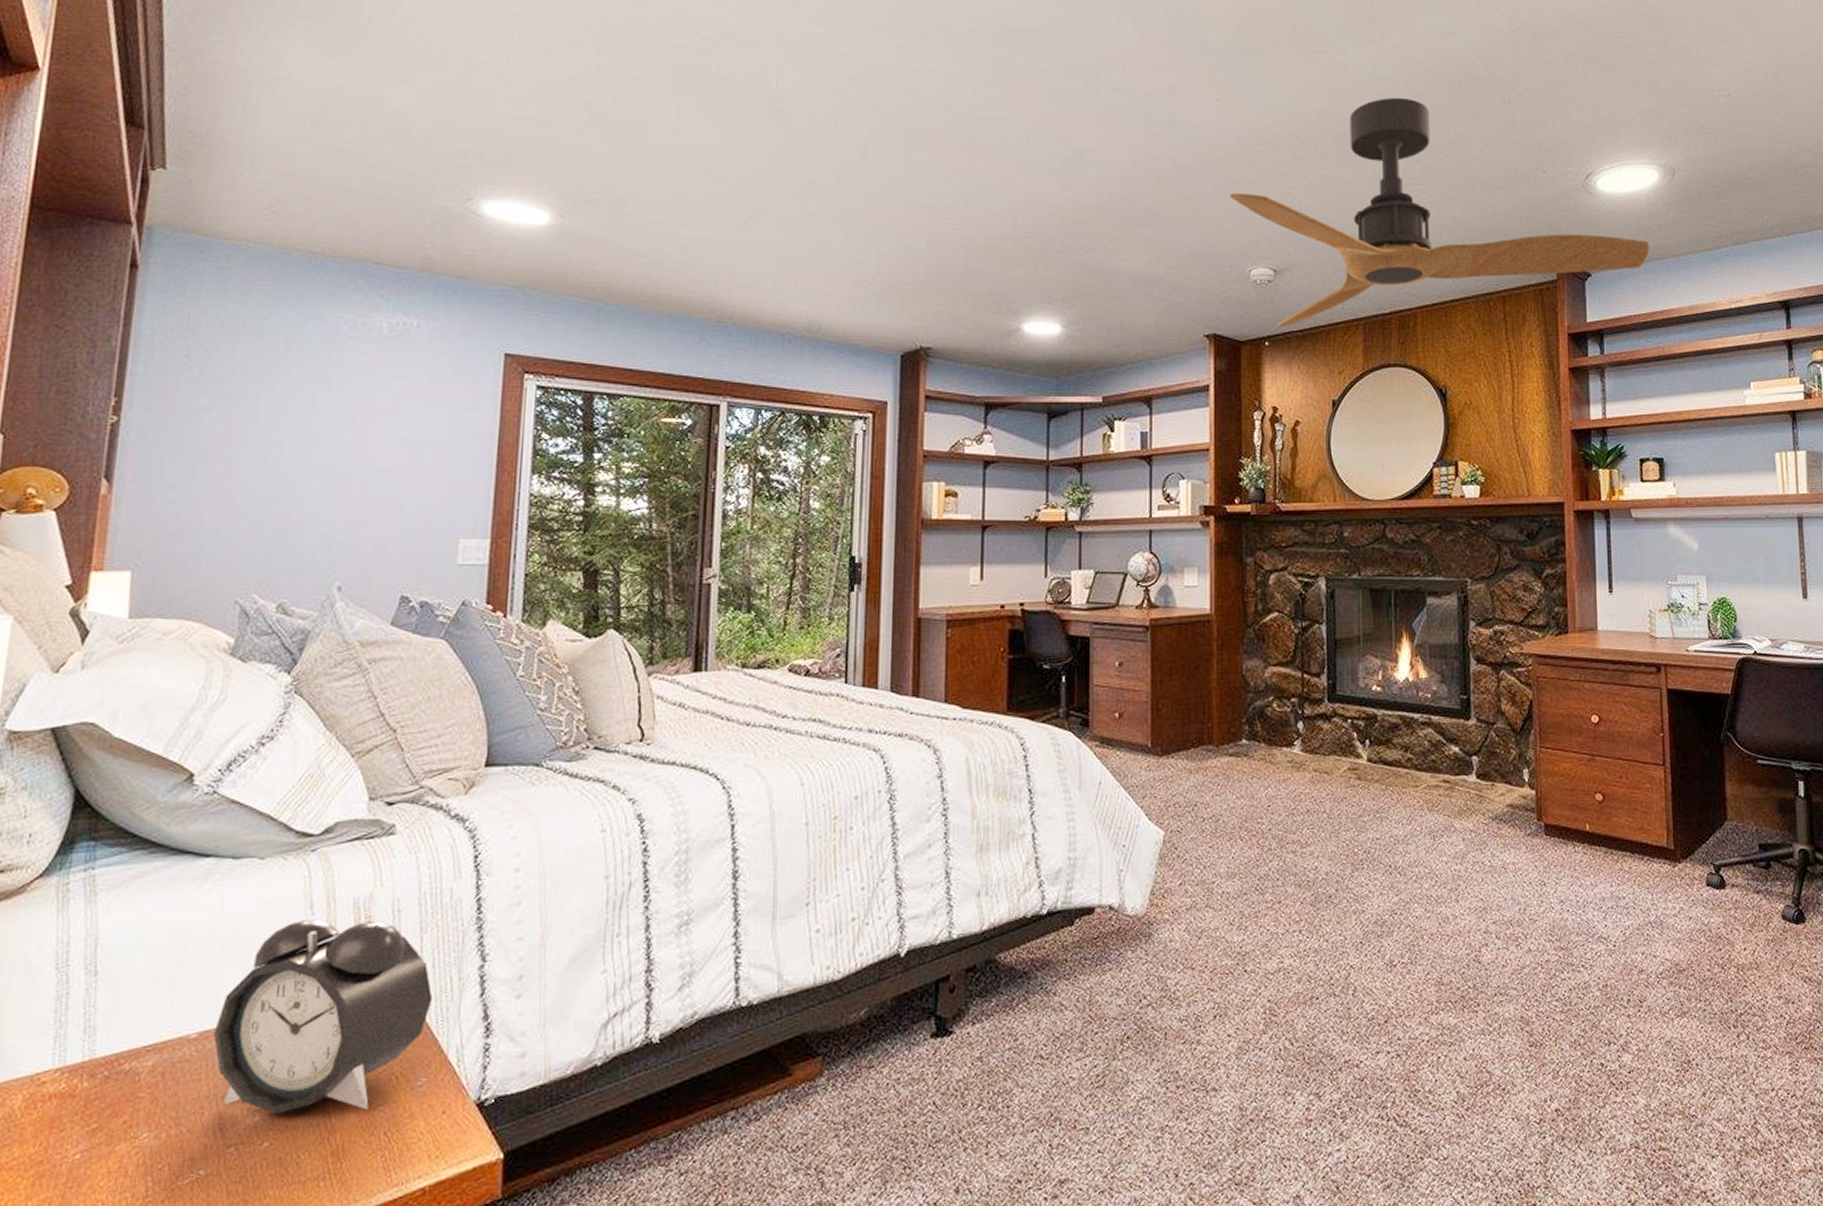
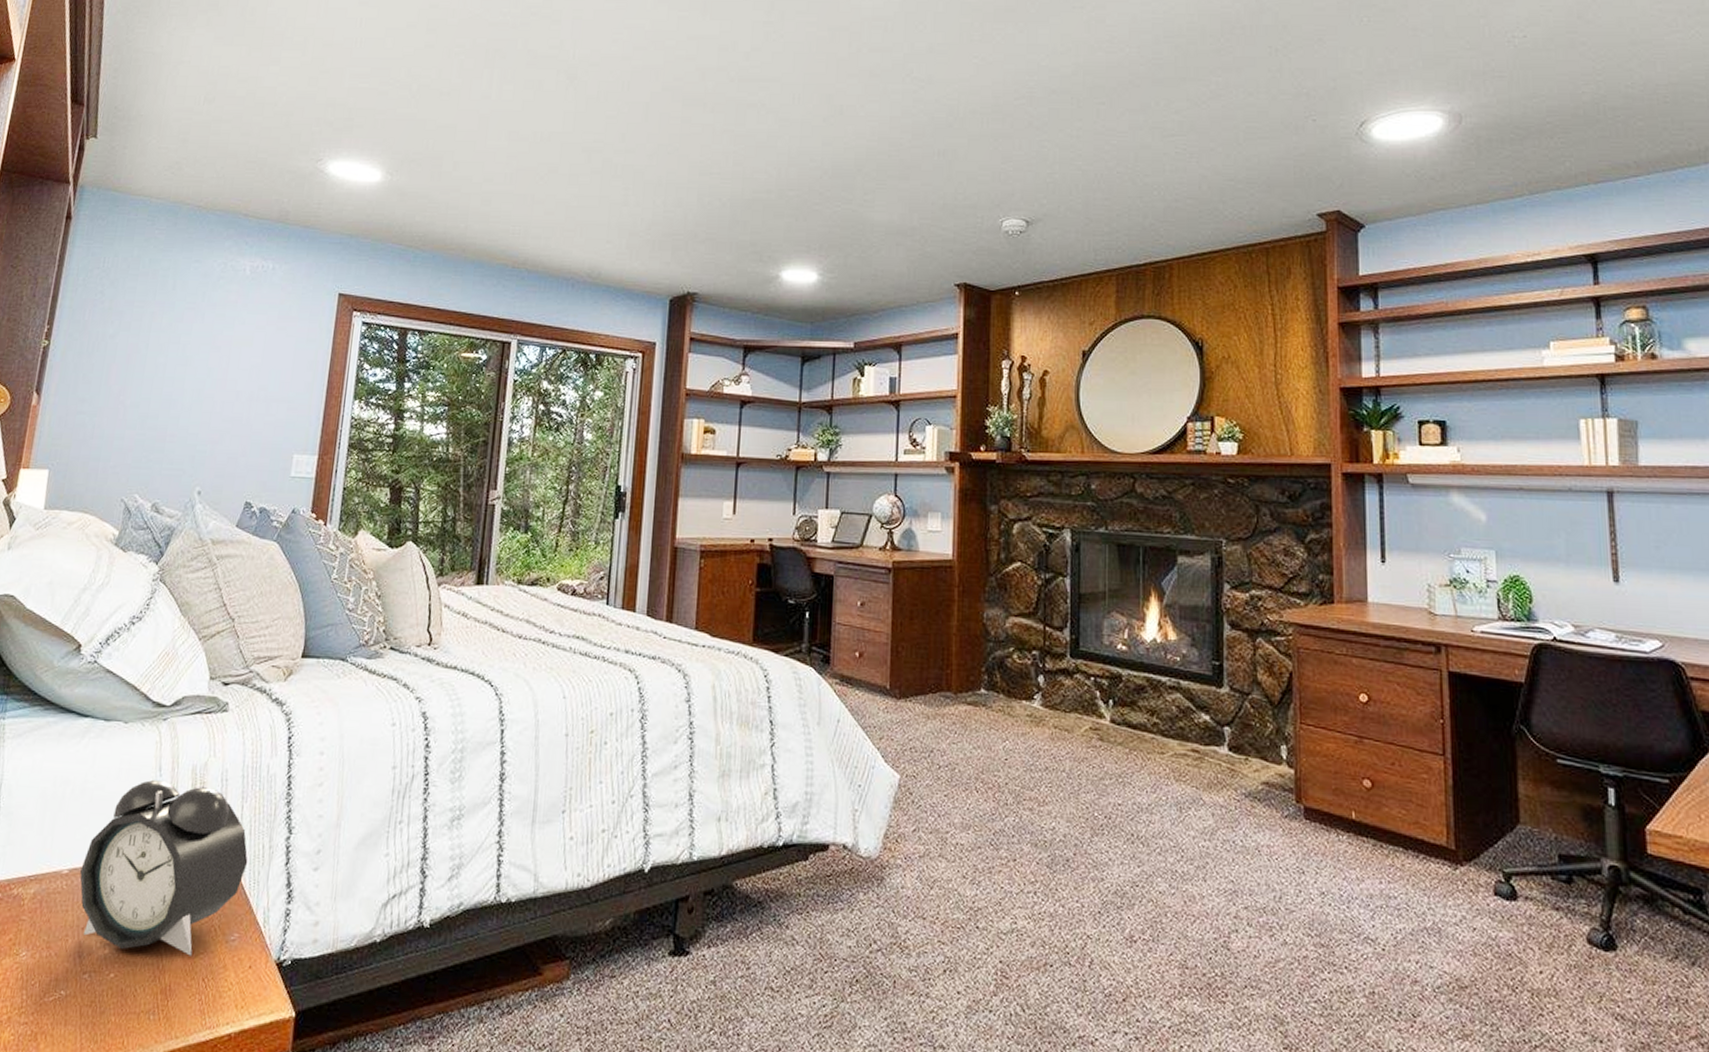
ceiling fan: present [1230,97,1650,327] -> none [984,49,1432,277]

